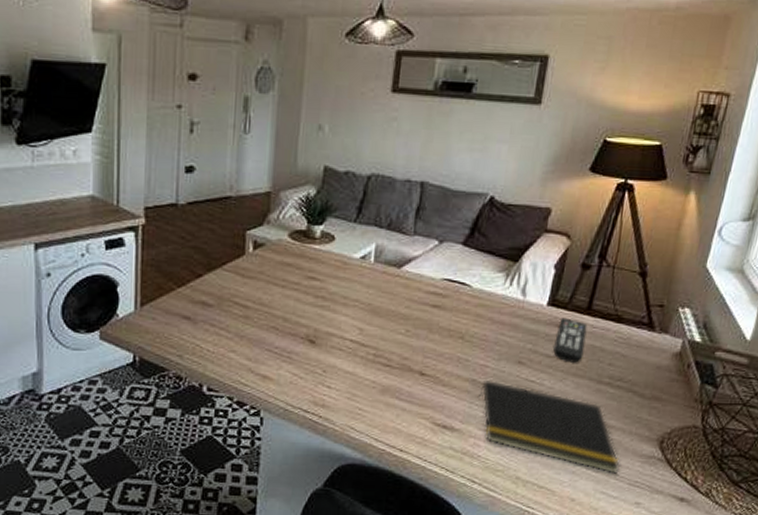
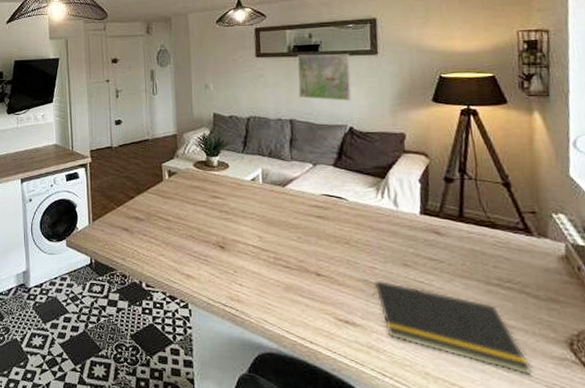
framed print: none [437,95,509,163] -> present [297,54,352,101]
remote control: present [553,317,588,363] -> none [434,224,466,265]

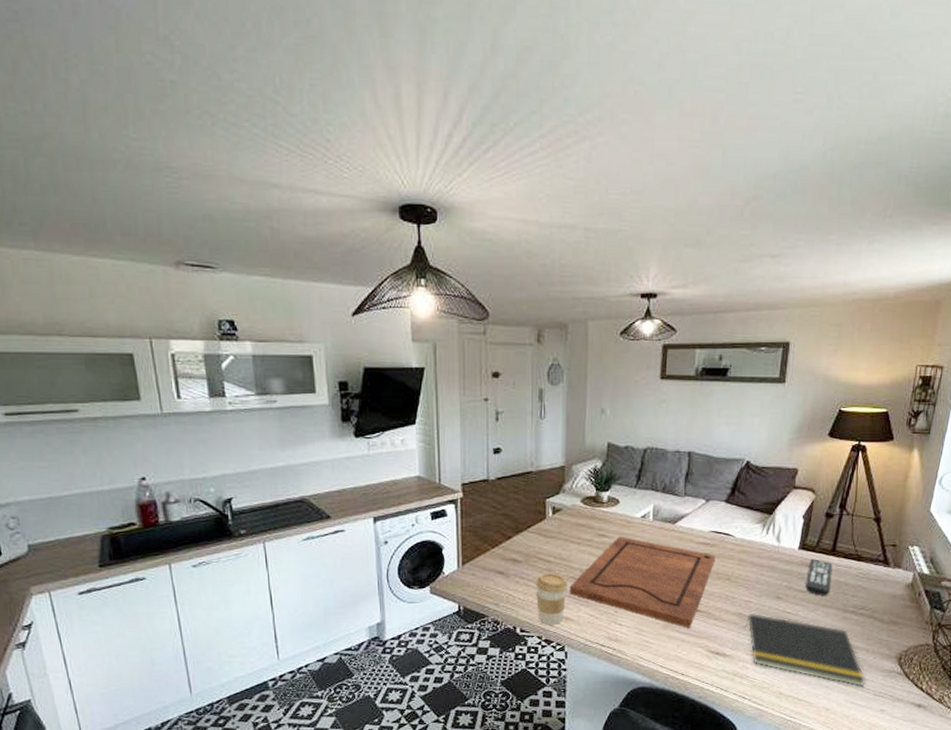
coffee cup: none [157,231,187,281] -> present [535,573,568,625]
cutting board: none [189,197,331,293] -> present [570,536,716,628]
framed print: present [297,54,352,101] -> none [700,379,758,433]
remote control: none [434,224,466,265] -> present [805,559,833,596]

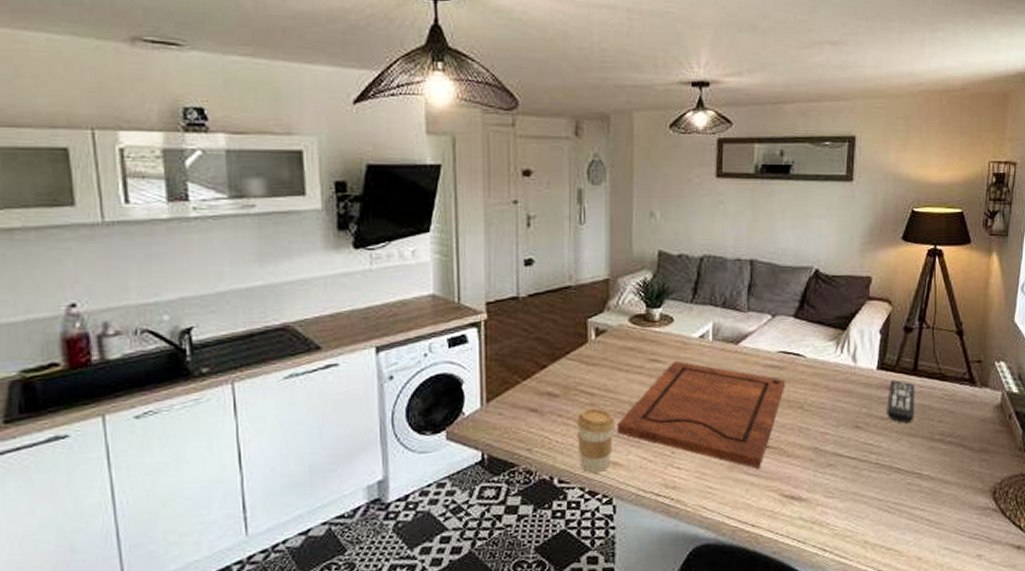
notepad: present [745,612,866,687] -> none [822,446,959,529]

